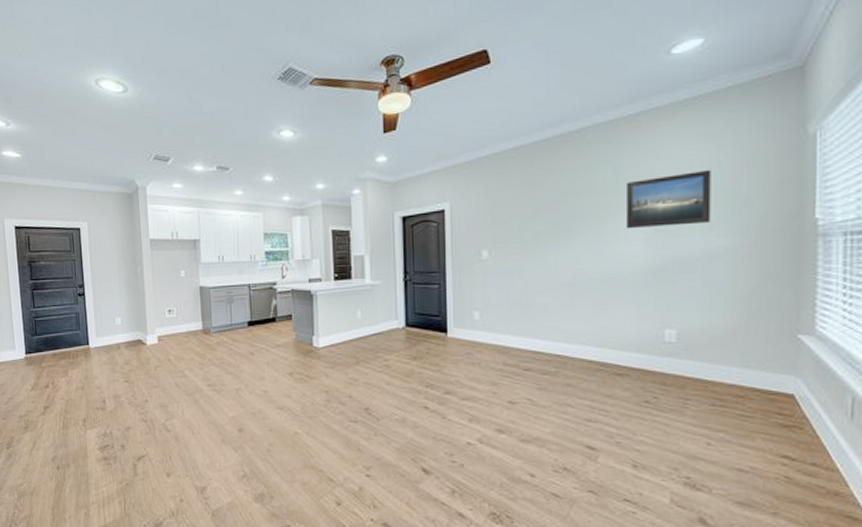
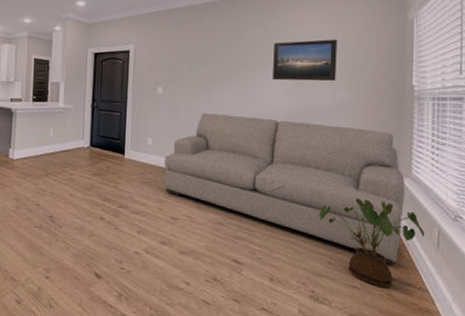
sofa: none [496,276,806,442] -> present [164,112,405,265]
house plant: none [693,364,834,470] -> present [319,198,425,288]

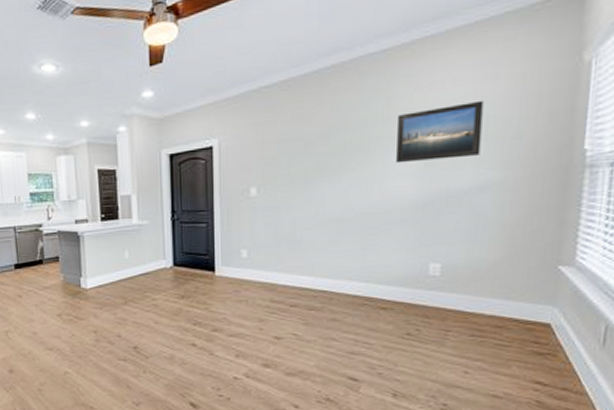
sofa: present [164,112,405,265] -> none [263,211,566,369]
house plant: present [319,198,425,288] -> none [453,296,589,395]

